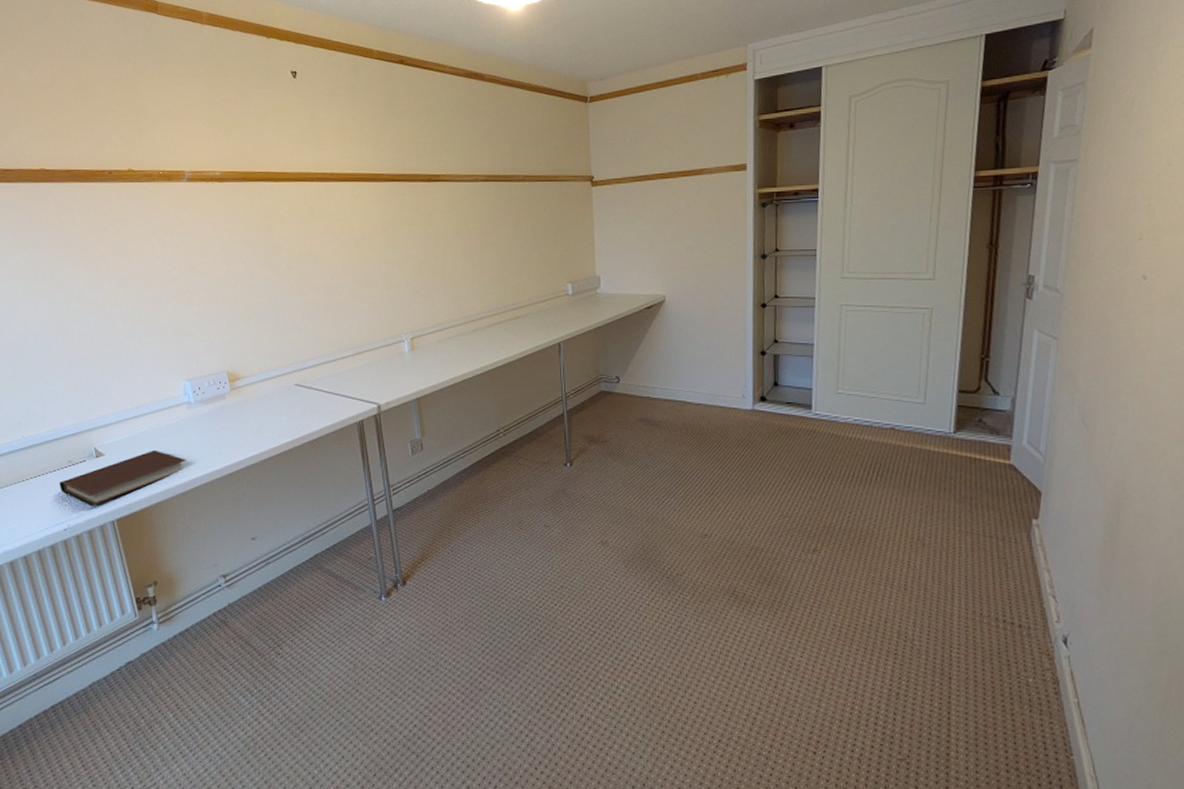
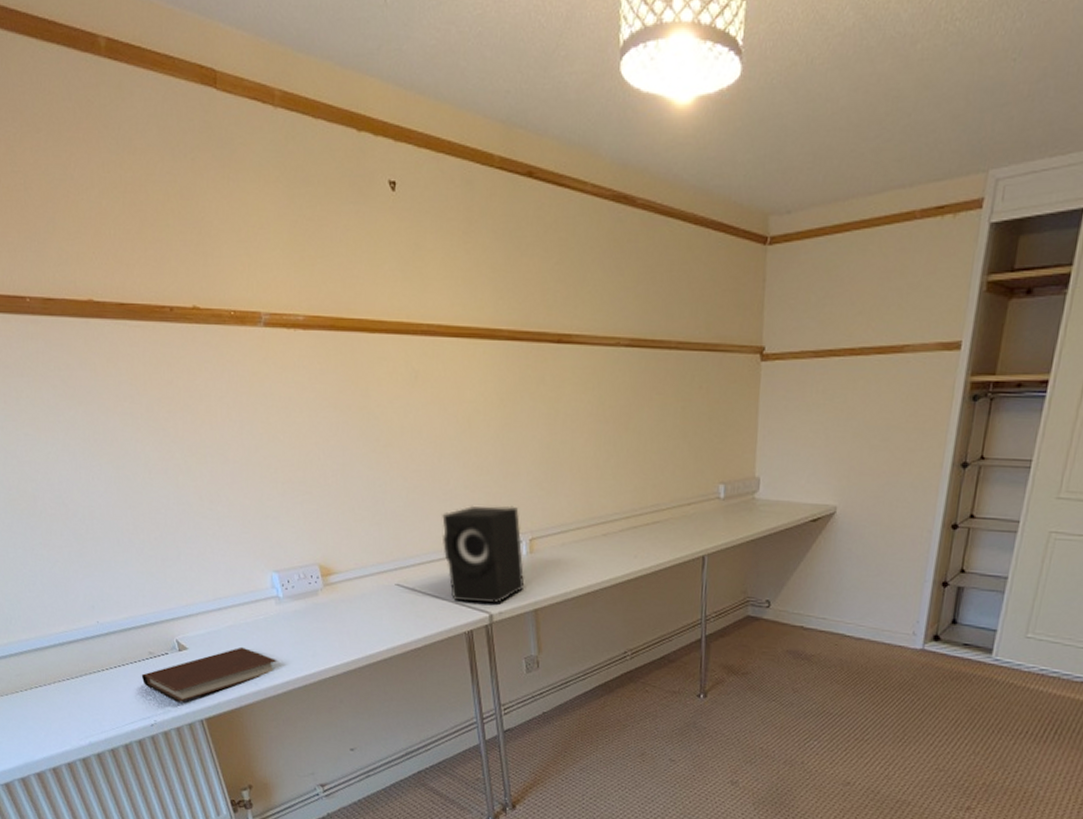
speaker: none [335,311,408,396] -> present [442,505,525,604]

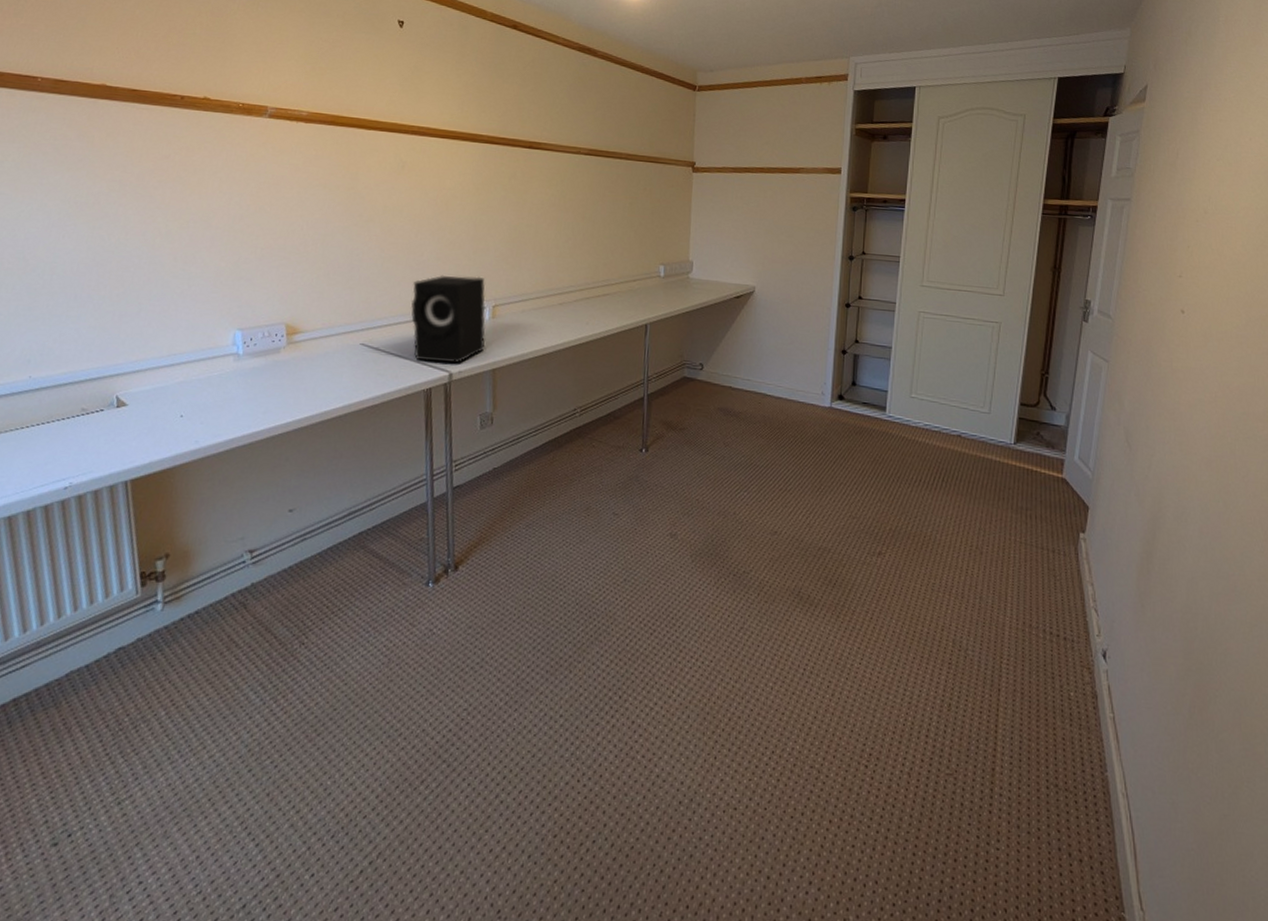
notebook: present [141,646,277,704] -> none [66,403,225,464]

